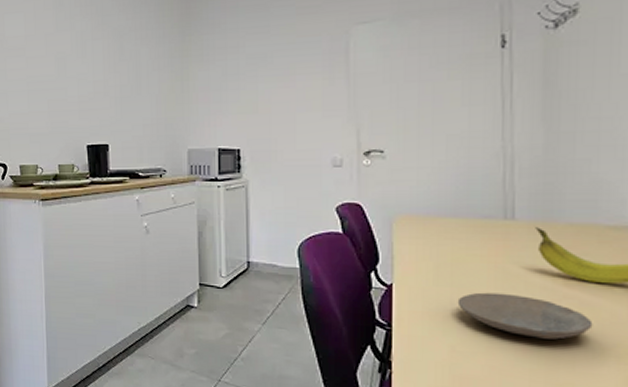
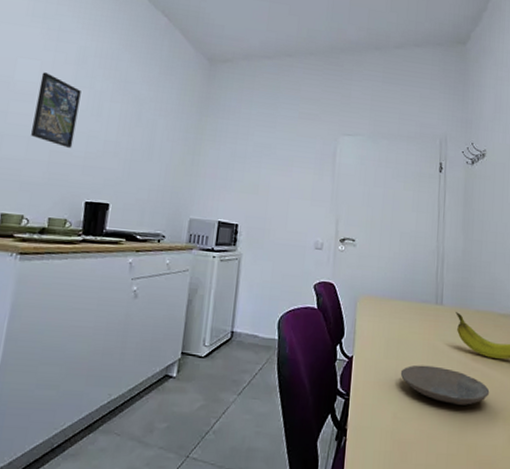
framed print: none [27,23,66,95] -> present [31,72,81,148]

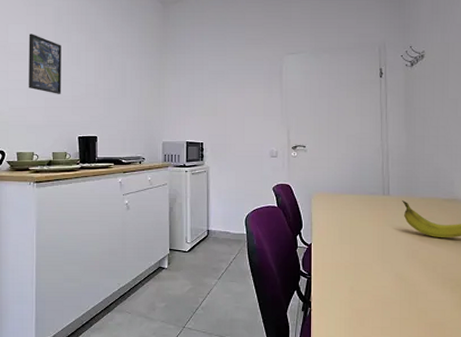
plate: present [400,365,490,405] -> none [354,247,437,278]

